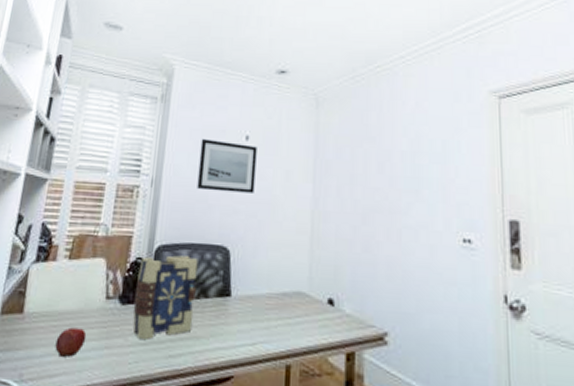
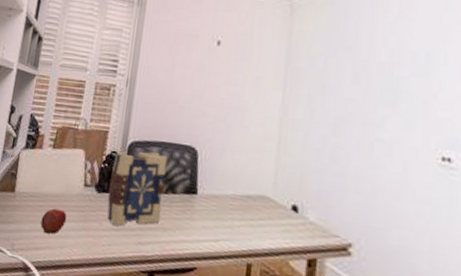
wall art: present [197,139,257,193] -> none [168,43,228,98]

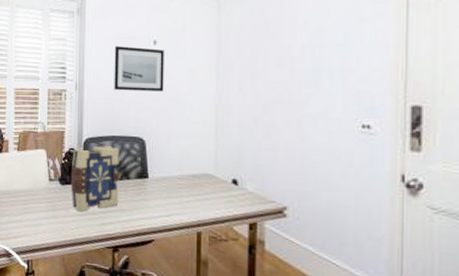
apple: present [40,208,67,234] -> none [15,202,38,224]
wall art: none [168,43,228,98] -> present [114,46,164,91]

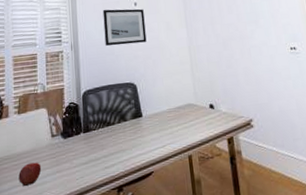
apple: none [15,202,38,224] -> present [18,162,42,186]
book: present [70,146,119,211] -> none [72,94,119,160]

